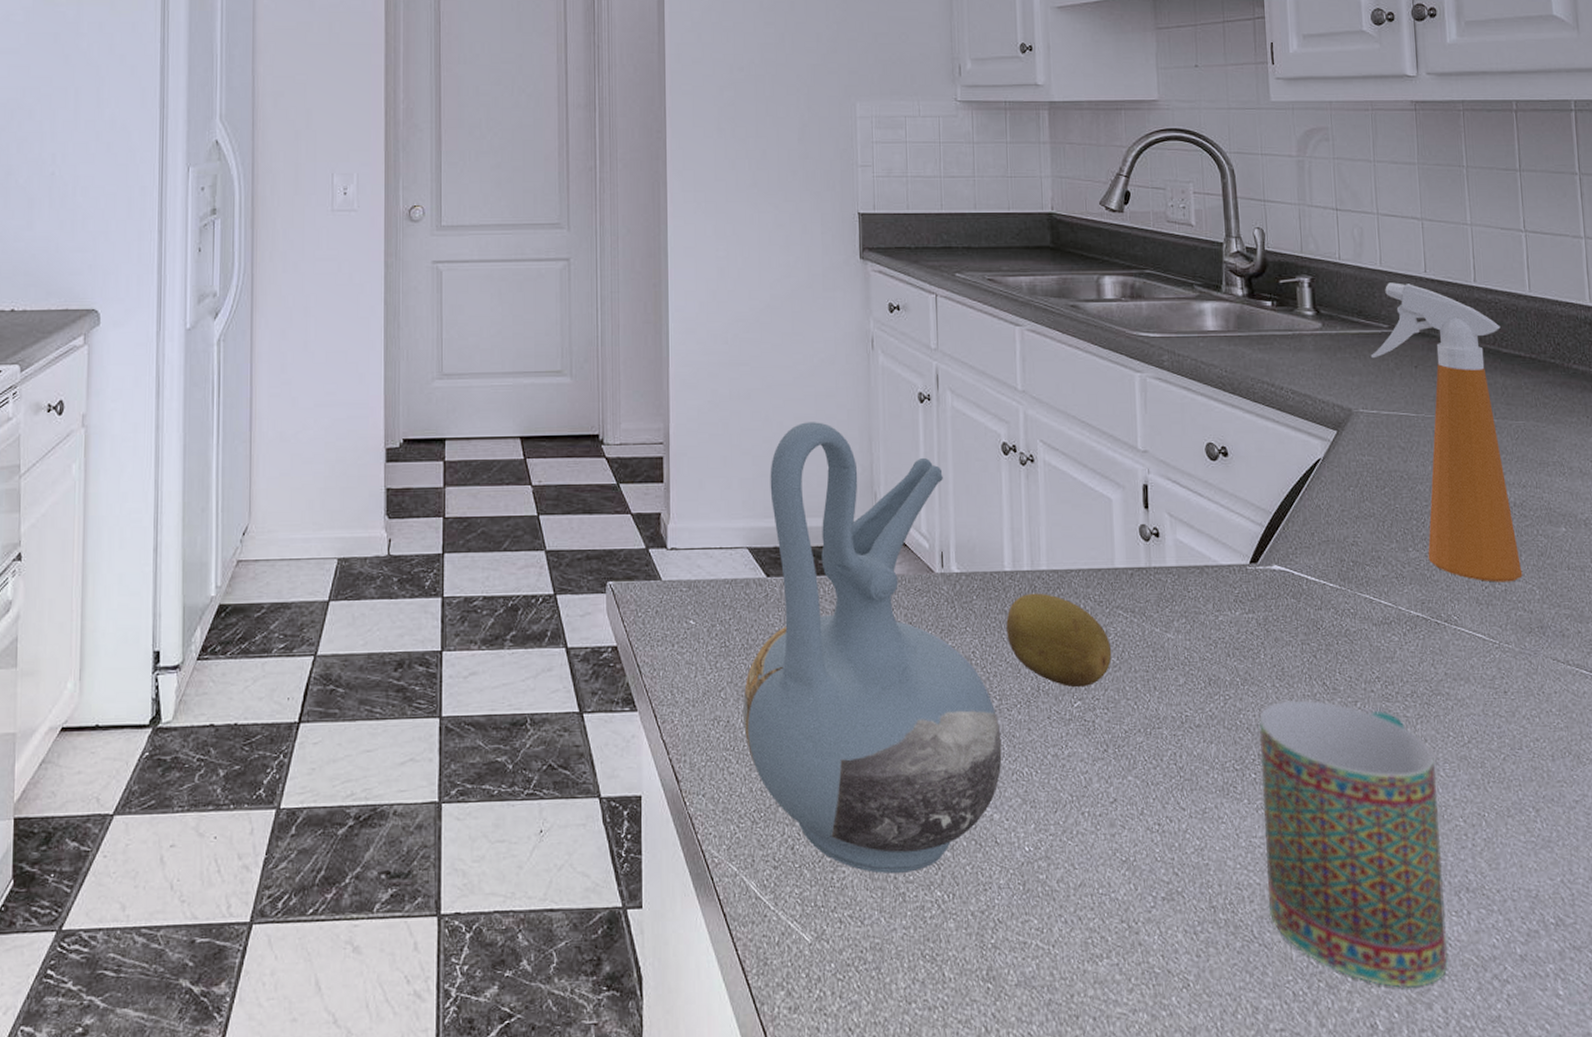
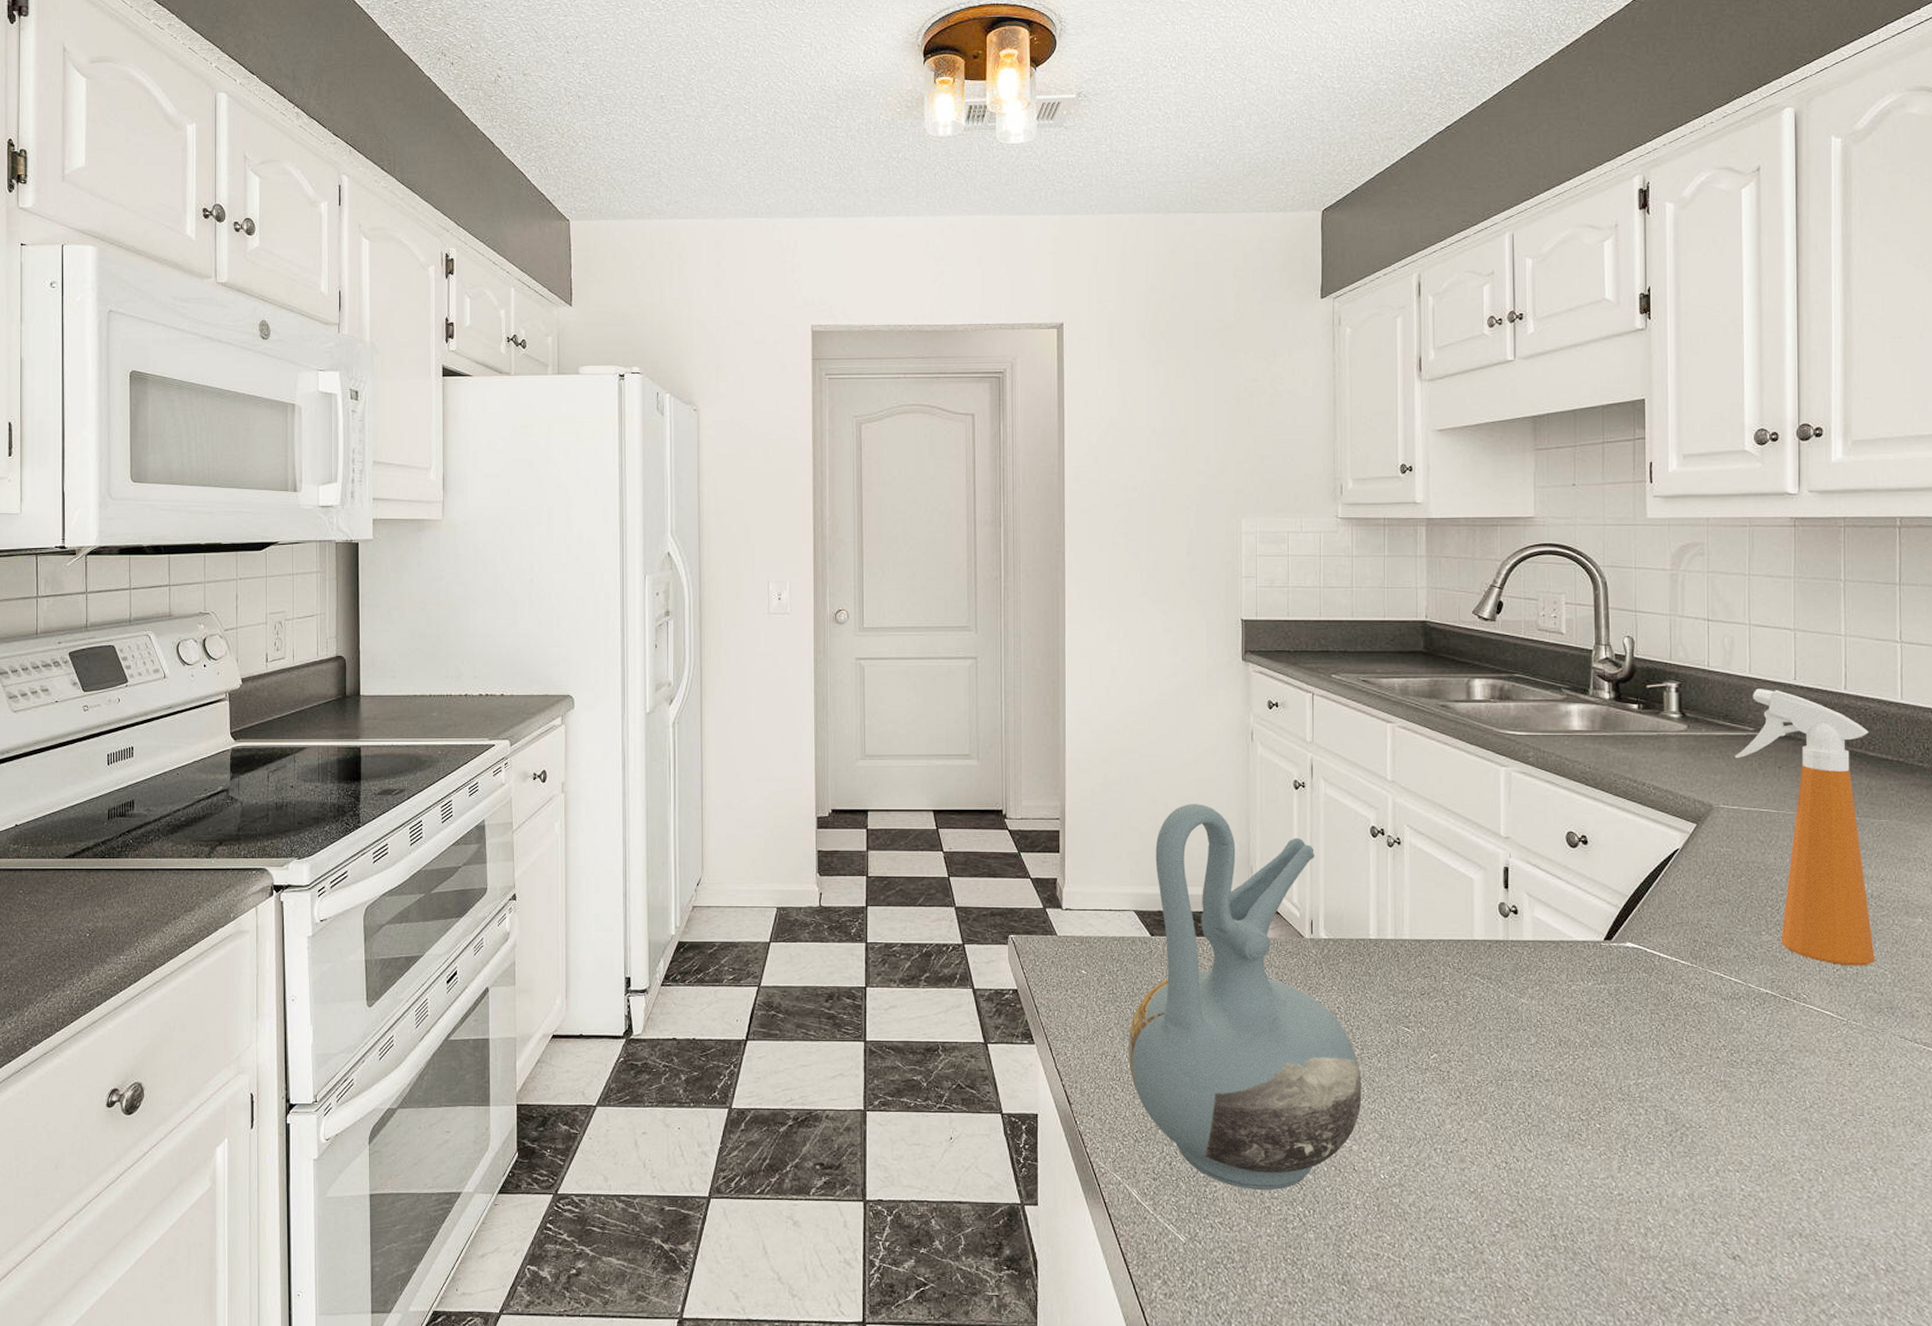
fruit: present [1006,593,1112,688] -> none [1370,959,1468,1042]
mug: present [1258,700,1448,988] -> none [1605,1062,1777,1315]

